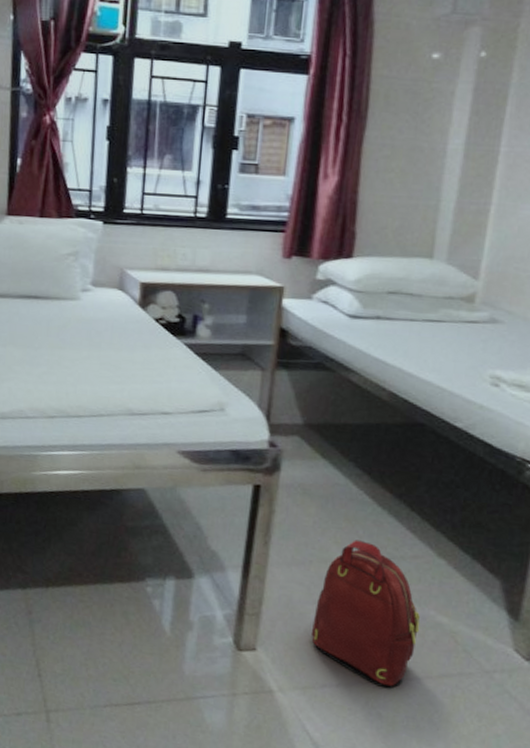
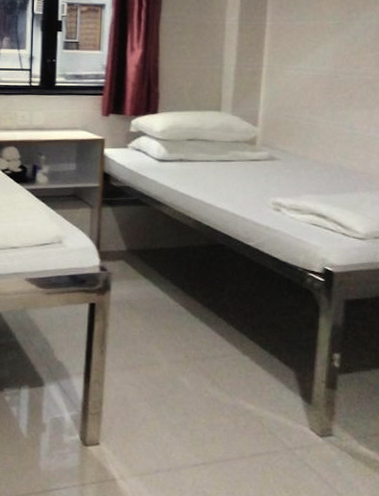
backpack: present [312,539,421,690] -> none [145,344,233,470]

